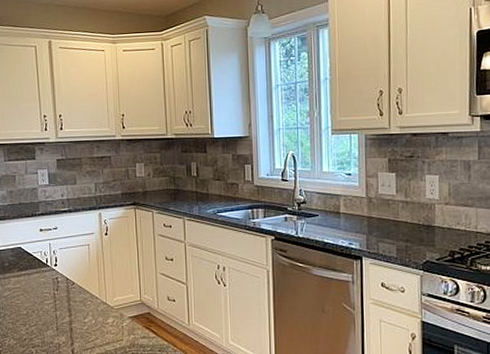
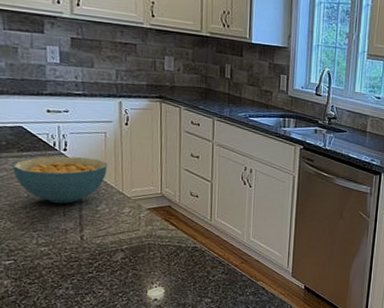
cereal bowl: none [15,271,92,319] -> present [13,156,108,204]

